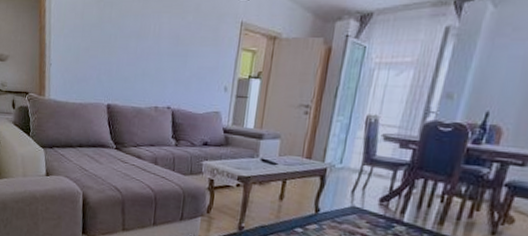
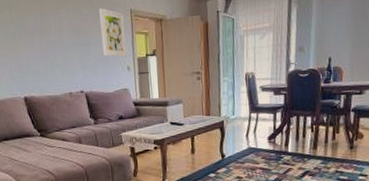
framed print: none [201,16,232,76] -> present [99,8,127,57]

